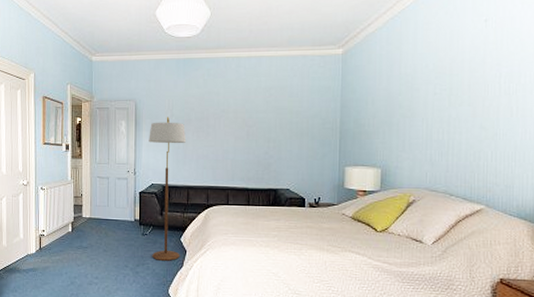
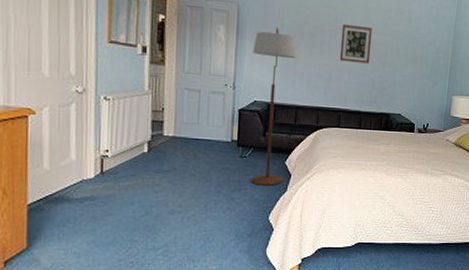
wall art: none [224,106,255,142] -> present [339,23,373,64]

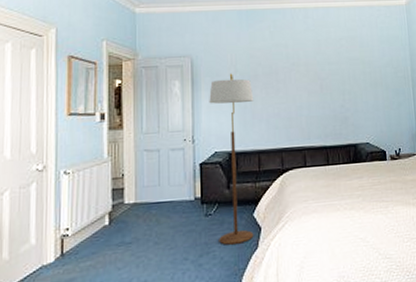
wall art: present [339,23,373,64] -> none [295,59,329,97]

